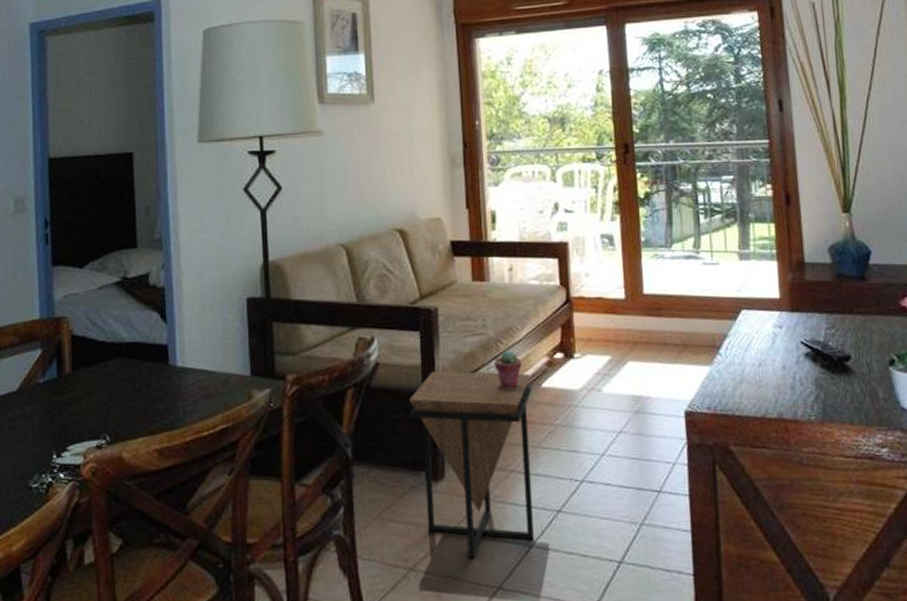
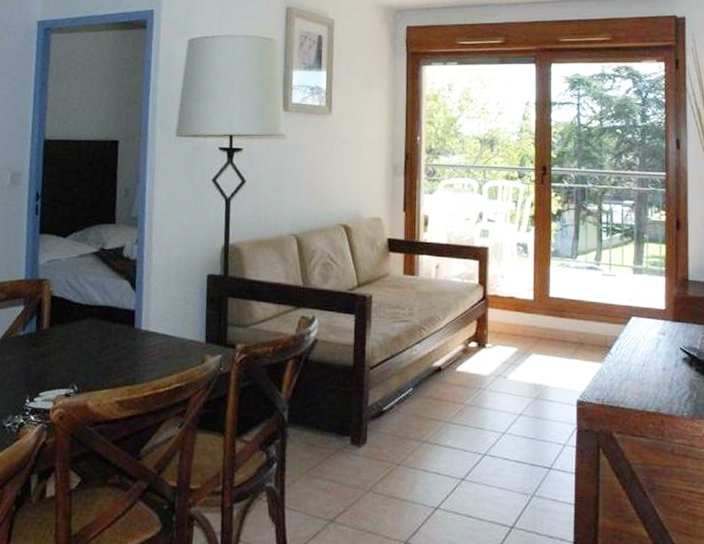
side table: present [409,371,534,559] -> none [341,350,448,516]
potted succulent: present [494,350,522,389] -> none [417,337,441,370]

